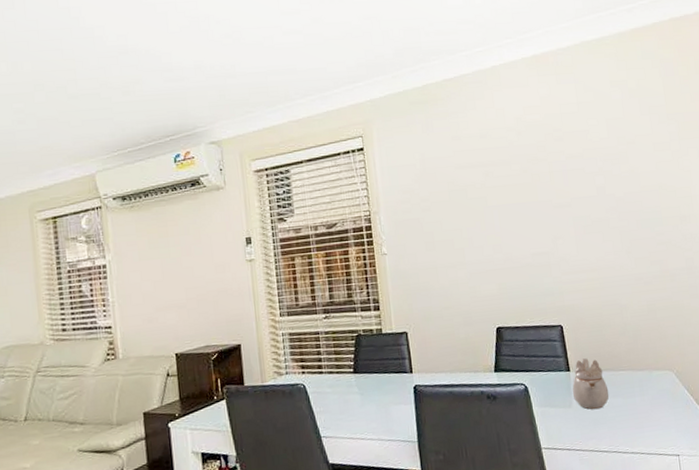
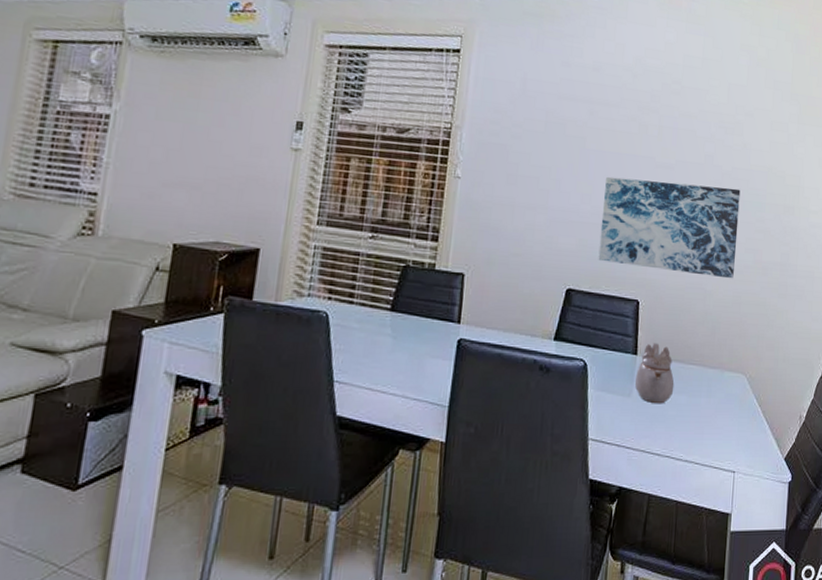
wall art: none [511,210,645,299] -> present [598,176,741,279]

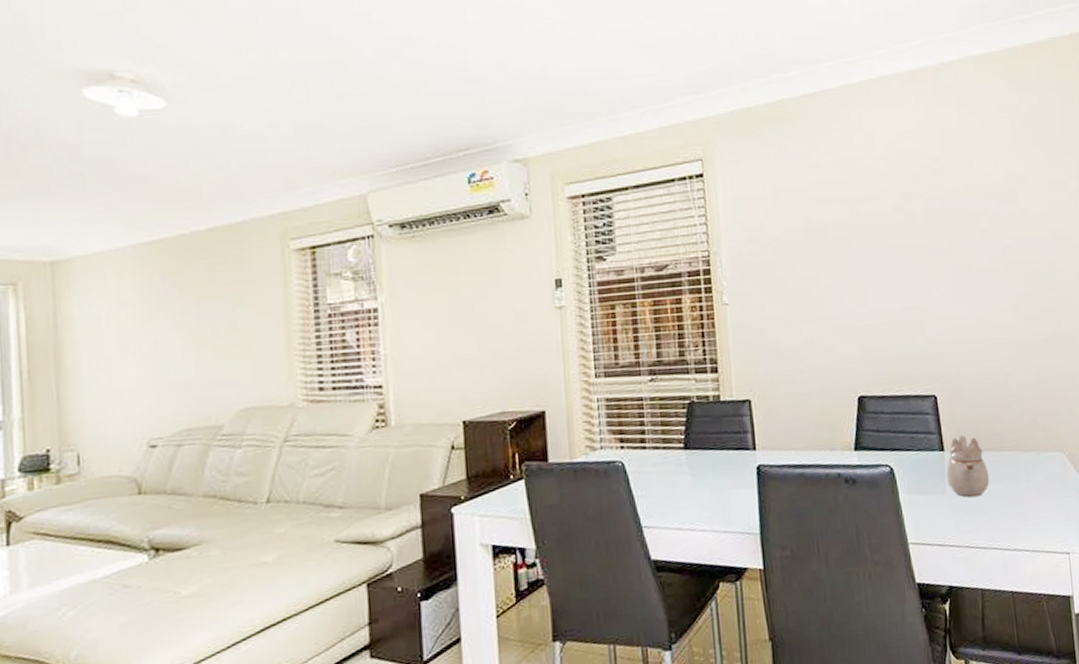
wall art: present [598,176,741,279] -> none [879,260,1034,363]

